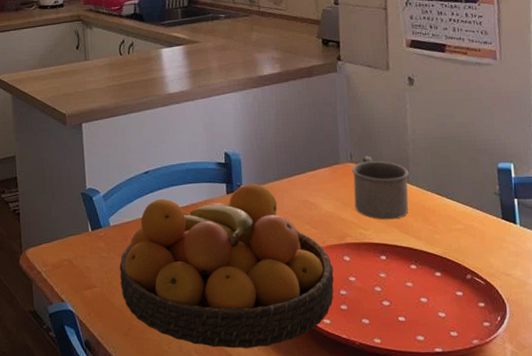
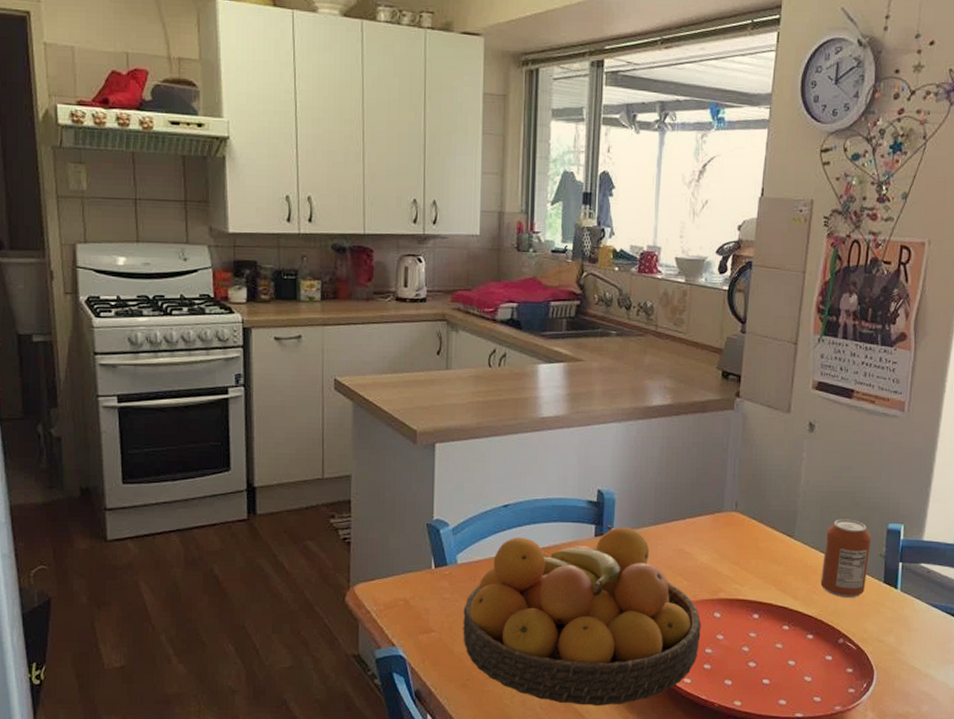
mug: present [351,156,409,220] -> none [733,506,796,576]
can: none [439,161,485,236] -> present [820,519,872,599]

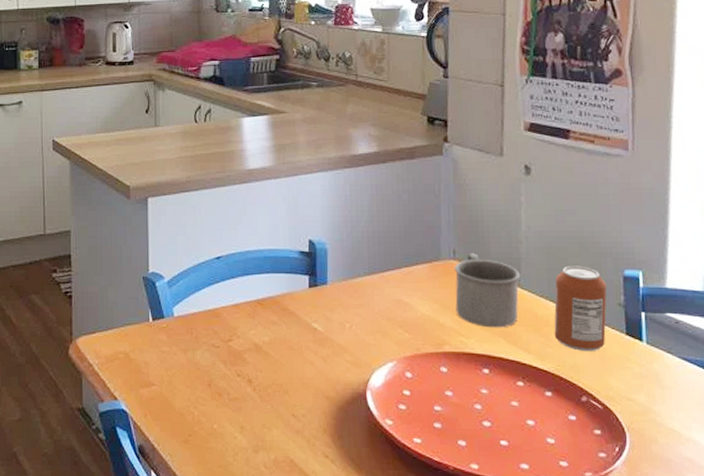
fruit bowl: present [463,524,702,706] -> none [182,275,428,466]
mug: none [733,506,796,576] -> present [454,253,521,328]

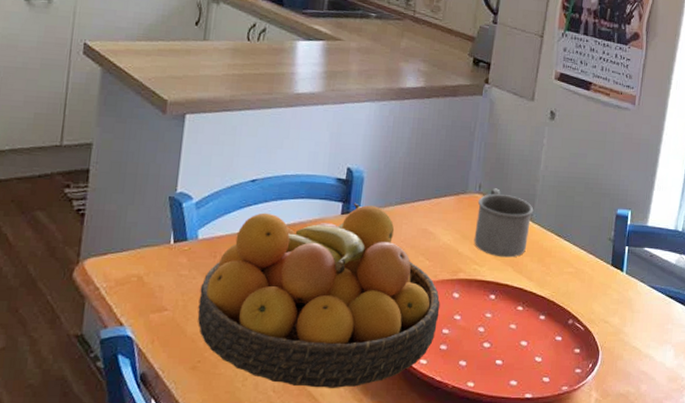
fruit bowl: none [182,275,428,466] -> present [197,202,440,388]
can: present [554,265,607,352] -> none [554,203,603,281]

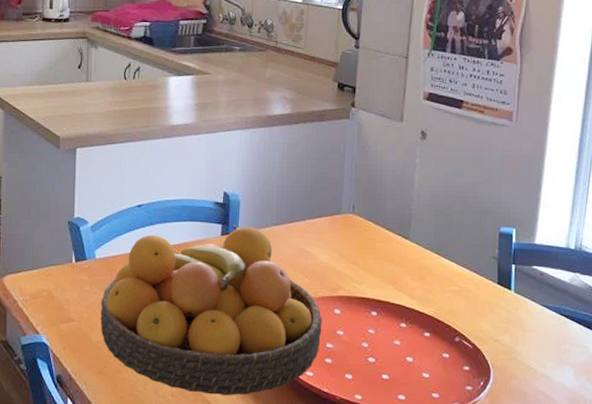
mug: present [474,188,534,258] -> none [351,208,411,276]

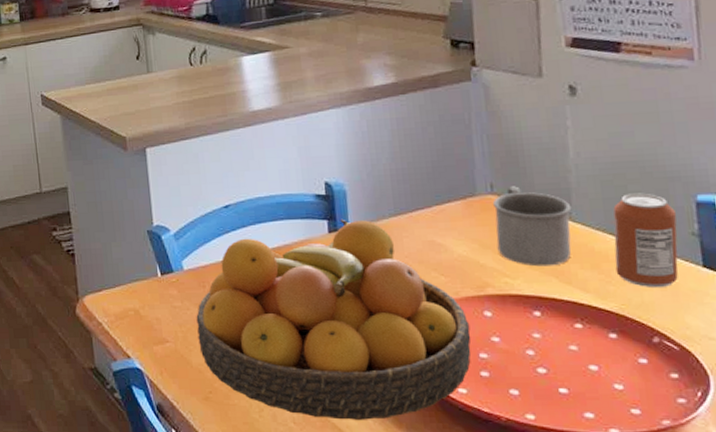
mug: none [351,208,411,276] -> present [492,186,572,267]
can: none [436,222,485,299] -> present [613,193,679,288]

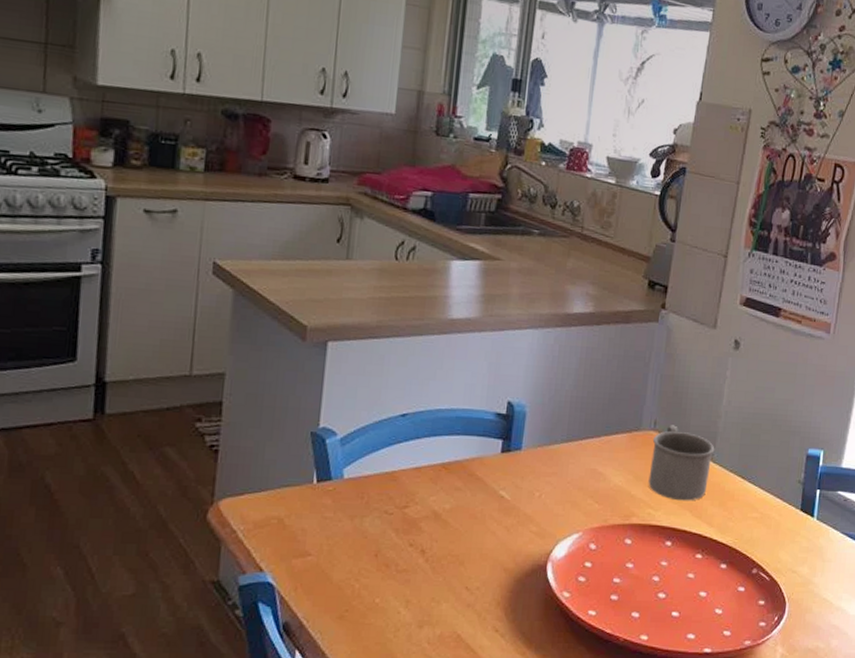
fruit bowl: present [196,219,472,420] -> none [344,440,611,640]
can: present [613,193,679,288] -> none [737,442,792,527]

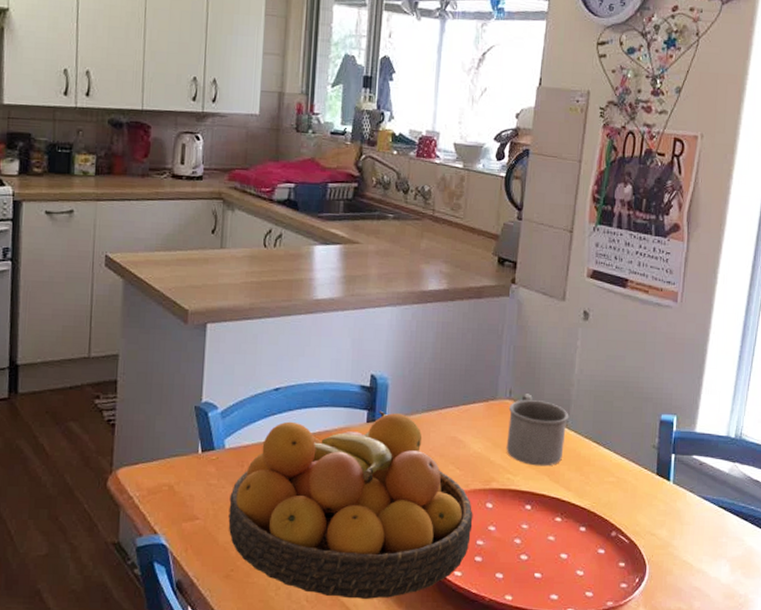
fruit bowl: none [344,440,611,640] -> present [228,410,473,599]

